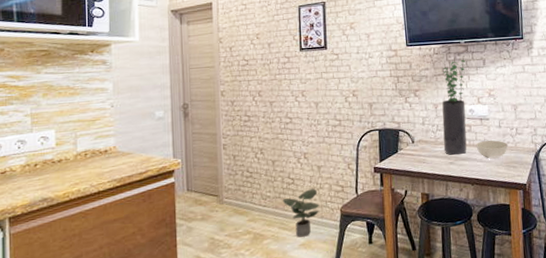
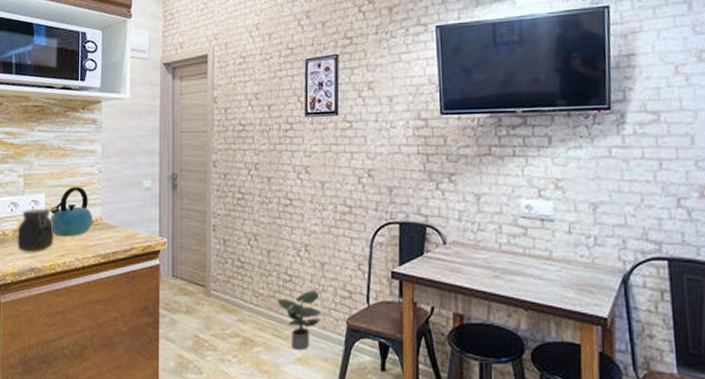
jar: none [26,142,66,186] -> present [17,208,54,253]
kettle: none [60,121,107,168] -> present [49,187,93,237]
vase: present [442,56,467,156] -> none [486,130,523,267]
bowl: present [475,140,509,160] -> none [533,250,582,278]

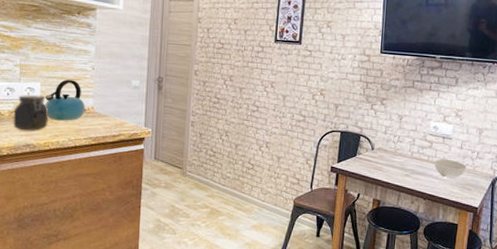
potted plant: present [277,291,322,350] -> none [240,177,275,220]
bowl: none [533,250,582,278] -> present [434,159,467,179]

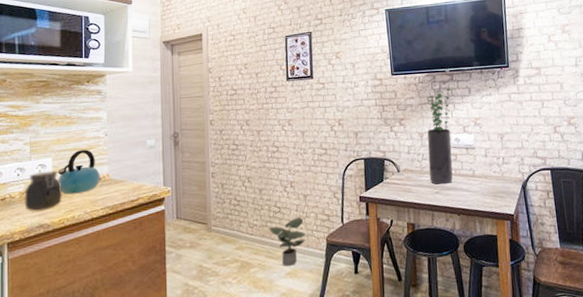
potted plant: none [240,177,275,220] -> present [269,217,306,266]
vase: none [401,71,438,169] -> present [427,84,453,185]
bowl: present [434,159,467,179] -> none [461,169,495,190]

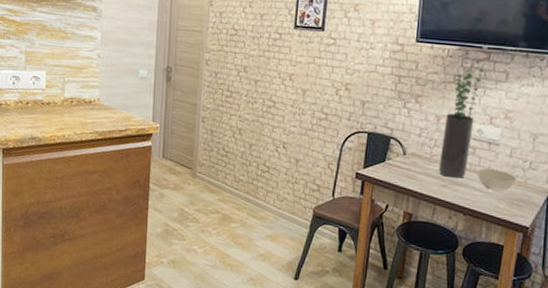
jar: present [24,170,62,212] -> none [19,84,54,124]
kettle: present [57,149,100,195] -> none [50,68,91,114]
potted plant: present [269,217,306,266] -> none [254,181,293,229]
bowl: none [461,169,495,190] -> present [477,168,517,193]

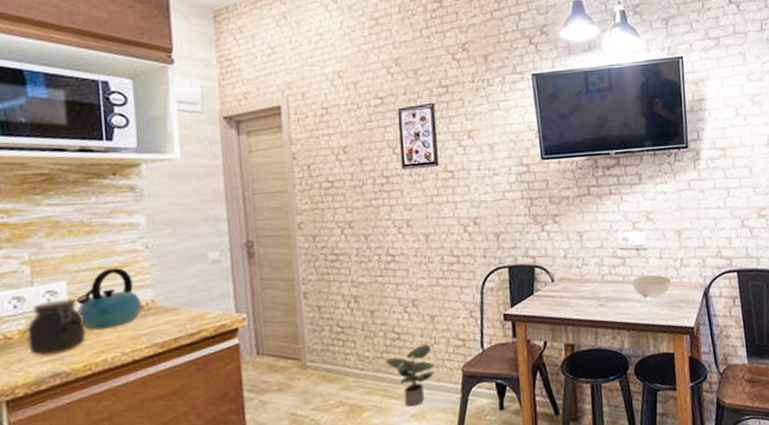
jar: none [19,84,54,124] -> present [27,298,86,357]
kettle: none [50,68,91,114] -> present [75,268,142,331]
potted plant: none [254,181,293,229] -> present [385,344,435,407]
vase: present [438,64,484,179] -> none [588,170,621,296]

